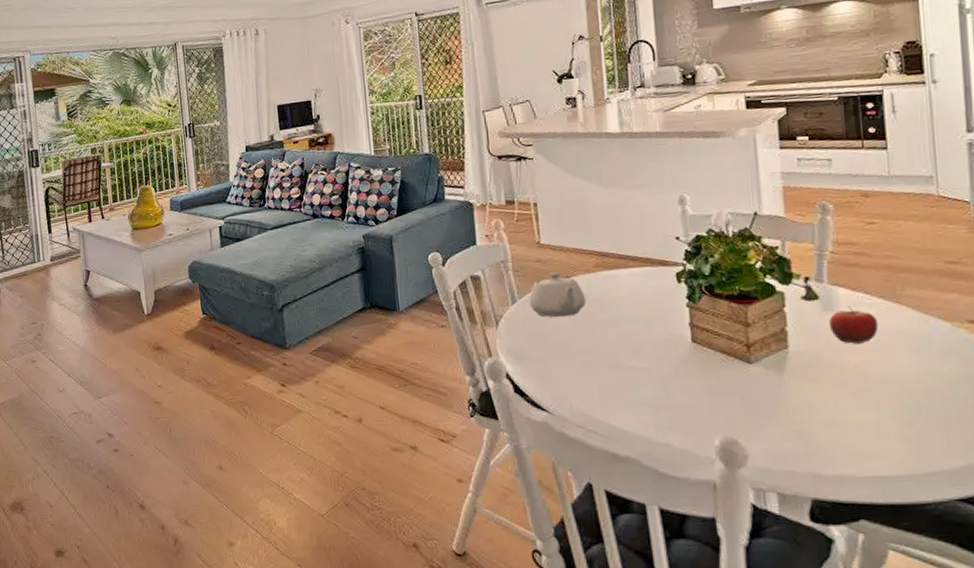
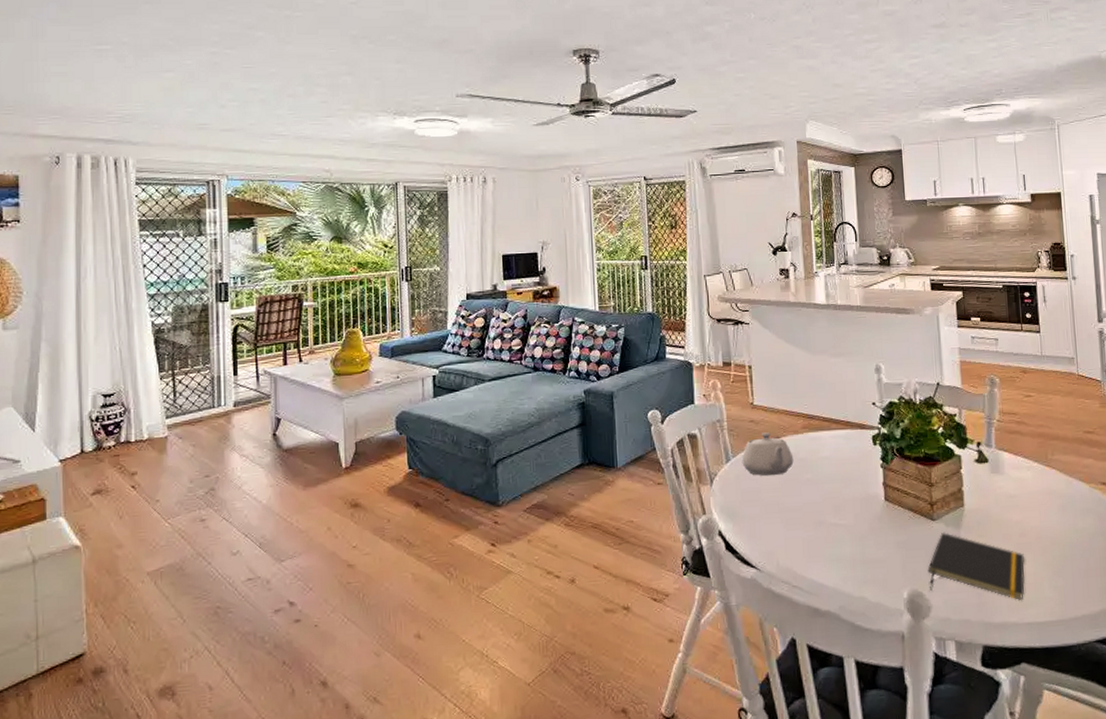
notepad: none [743,376,865,453] -> present [927,532,1025,601]
fruit: present [828,306,879,344] -> none [996,468,1035,502]

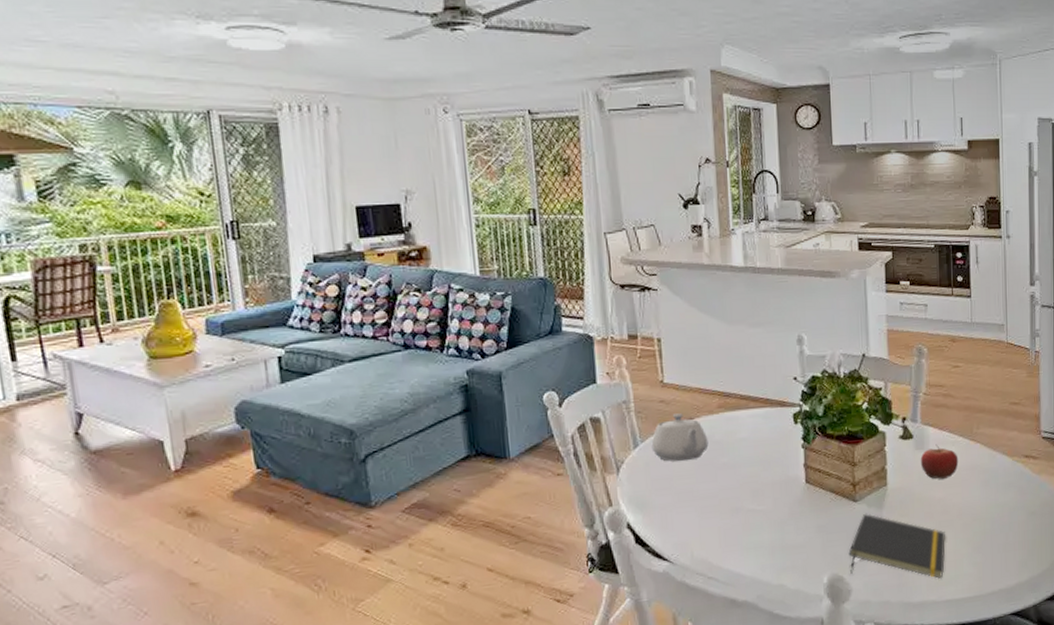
fruit: none [996,468,1035,502] -> present [920,444,959,479]

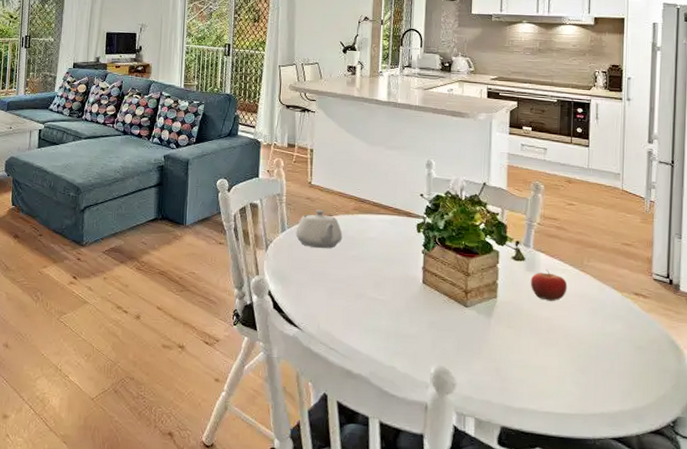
notepad: present [848,513,945,579] -> none [456,318,550,391]

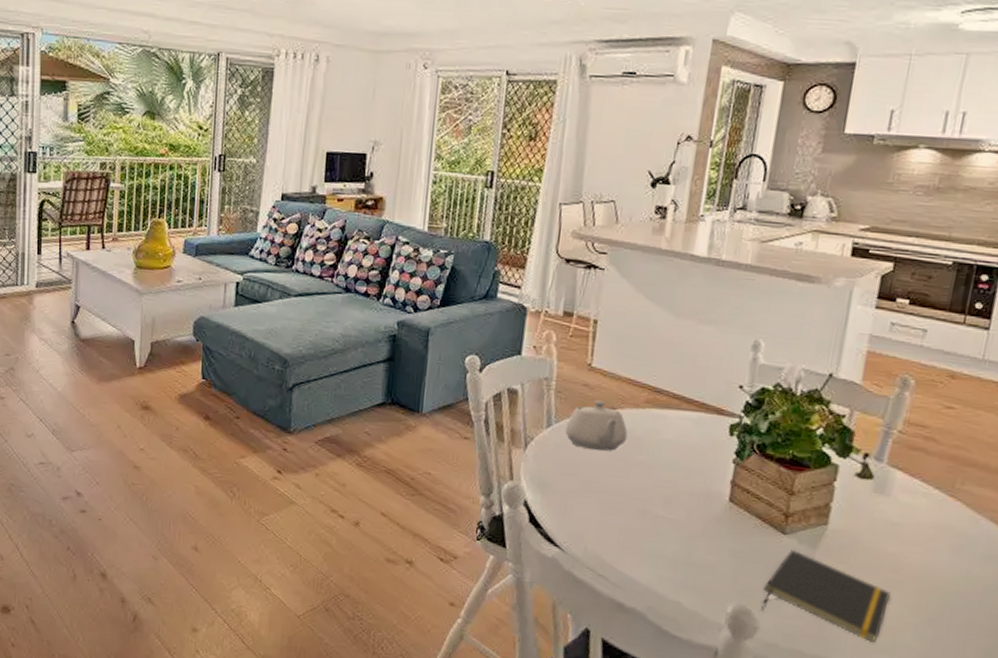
notepad: none [456,318,550,391] -> present [761,549,891,644]
fruit: present [530,269,568,301] -> none [875,491,928,533]

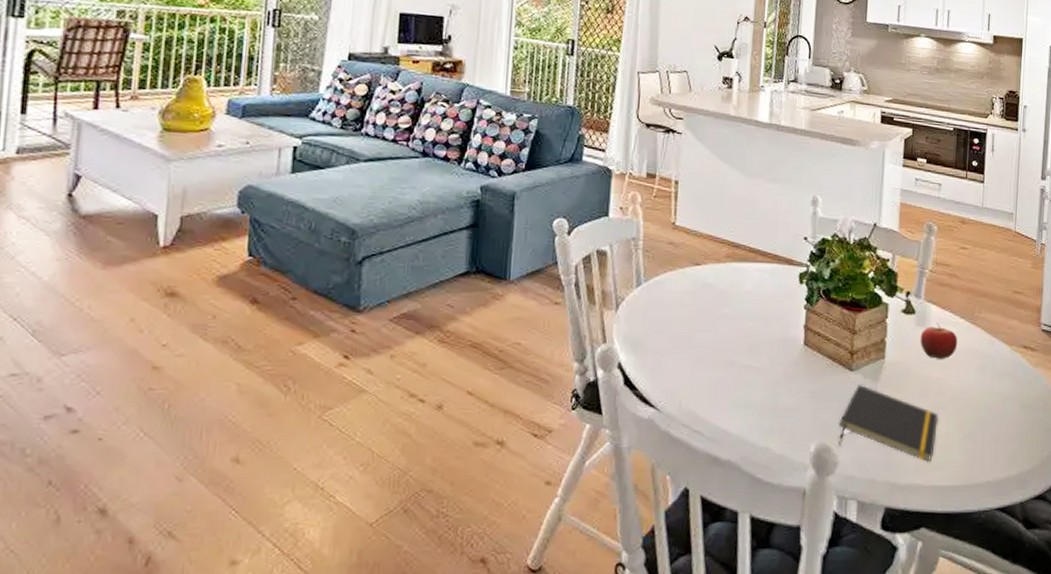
teapot: present [565,400,628,451] -> none [654,257,712,307]
fruit: none [875,491,928,533] -> present [920,323,958,359]

